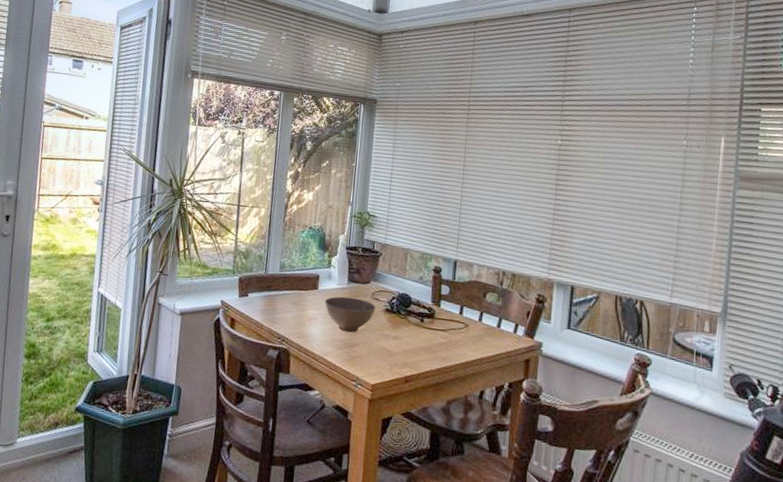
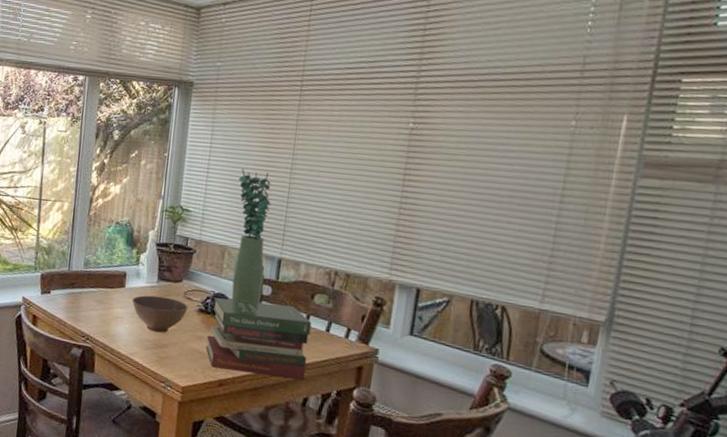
books: none [393,298,485,375] -> present [206,297,312,381]
vase: none [414,178,447,302] -> present [231,169,271,303]

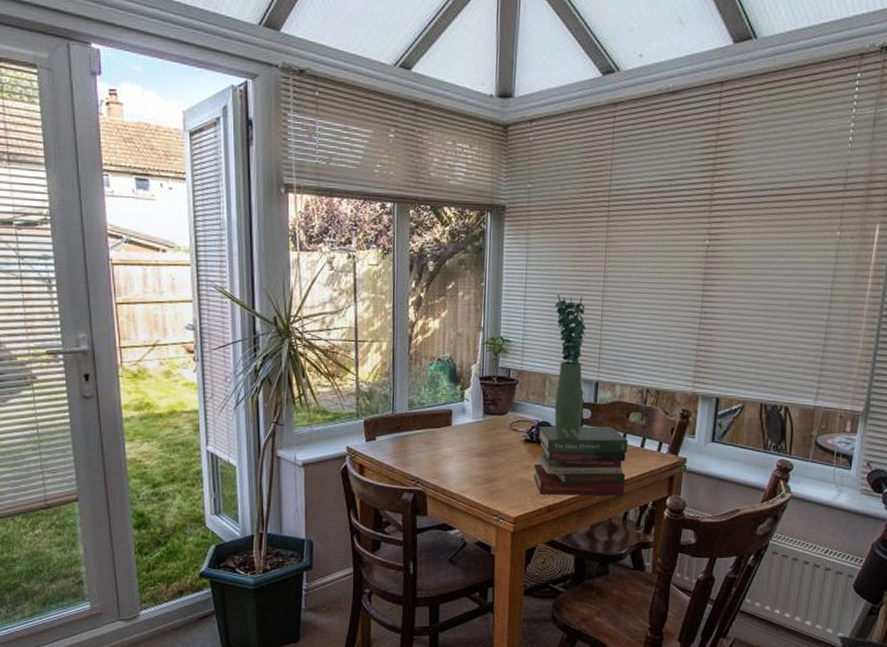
bowl: present [131,295,188,333] -> none [459,430,515,467]

